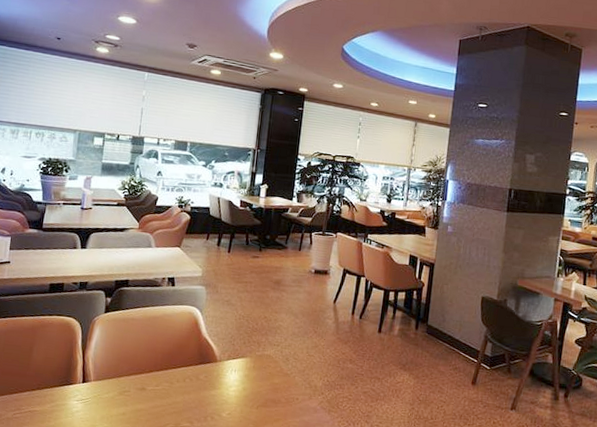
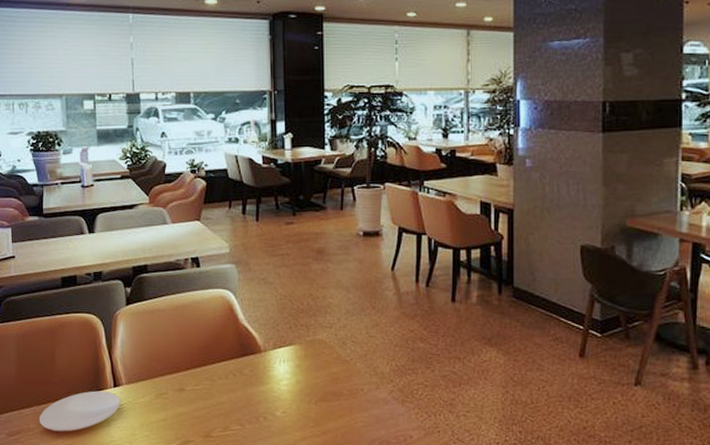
plate: none [8,384,87,420] -> present [39,390,121,432]

